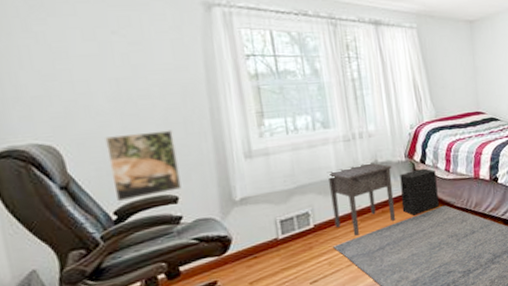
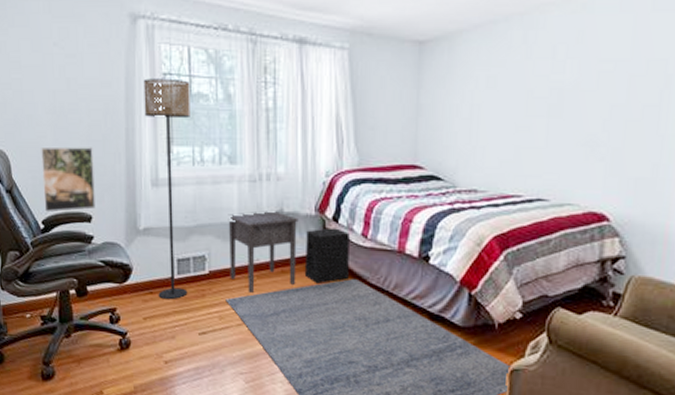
floor lamp: none [225,59,295,261] -> present [143,78,190,300]

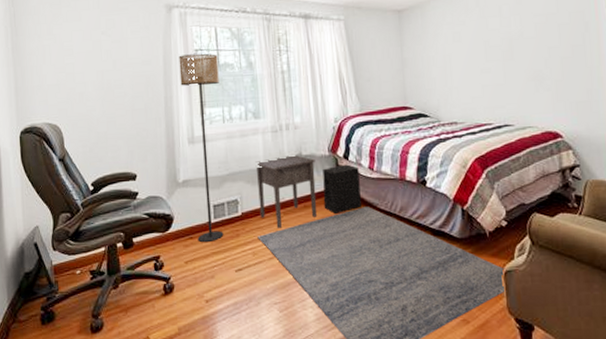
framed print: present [41,146,95,213] -> none [91,115,140,175]

